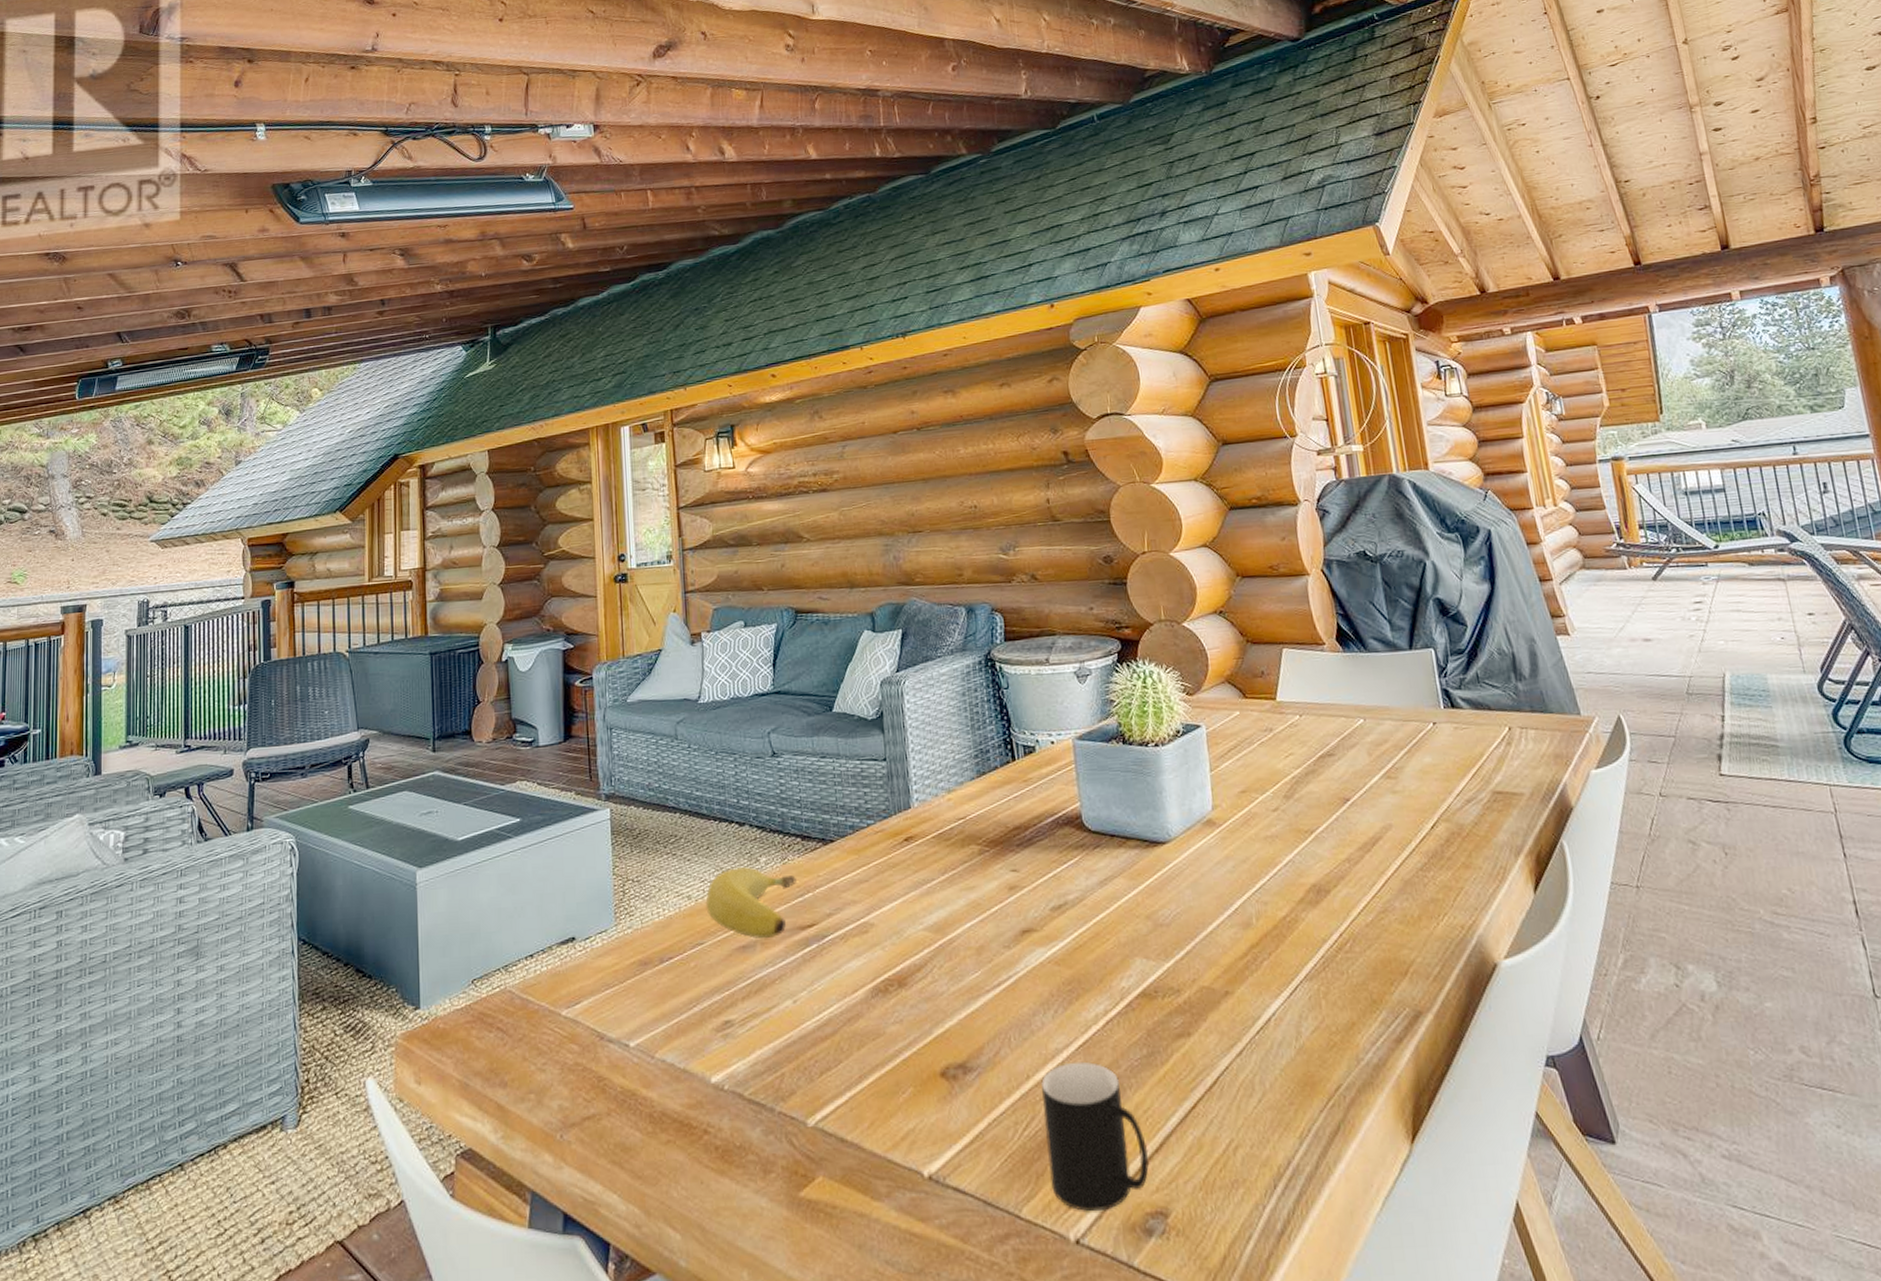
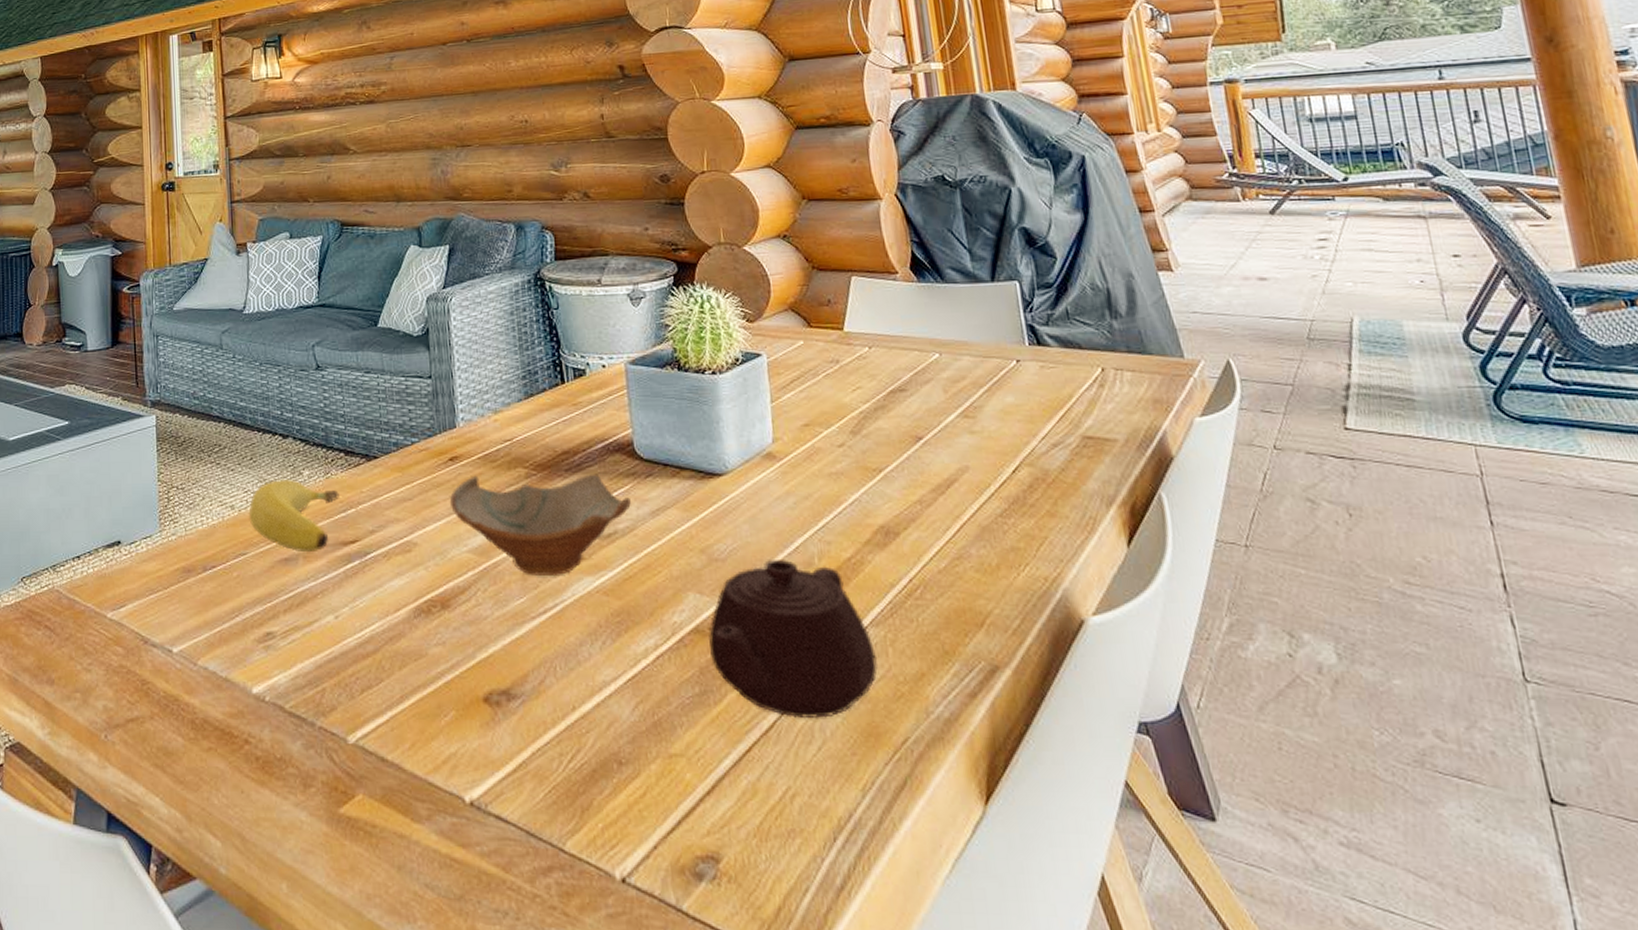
bowl: none [905,847,1080,950] -> present [449,474,631,575]
cup: present [1040,1061,1149,1212] -> none [586,696,700,852]
teapot: none [1154,921,1312,1073] -> present [708,558,878,718]

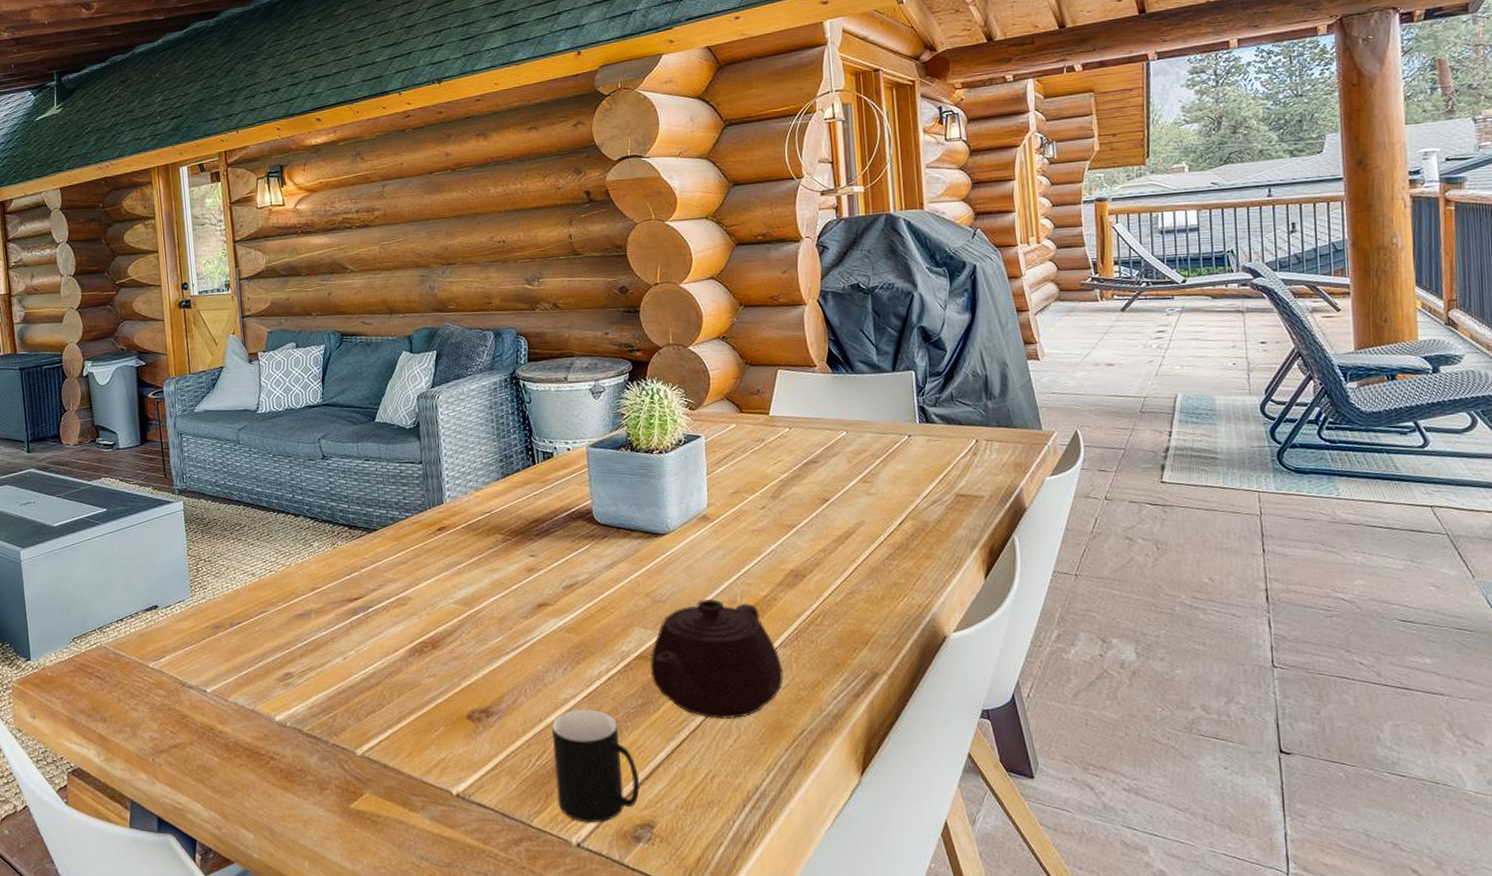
banana: present [249,478,339,551] -> none [267,549,345,608]
bowl: present [449,474,631,575] -> none [438,537,589,620]
cup: none [586,696,700,852] -> present [551,708,640,823]

